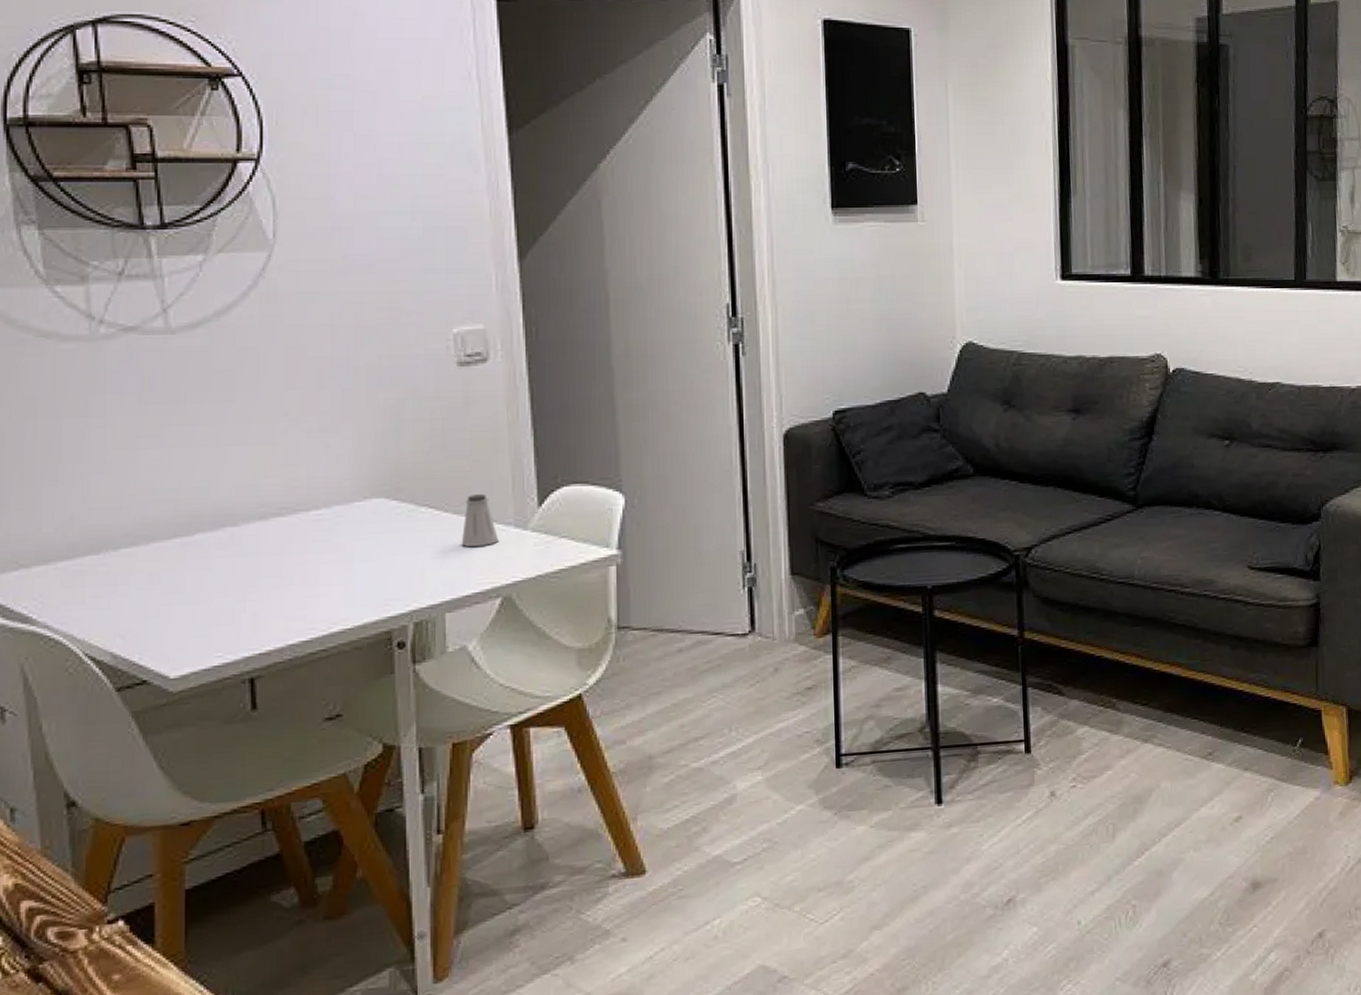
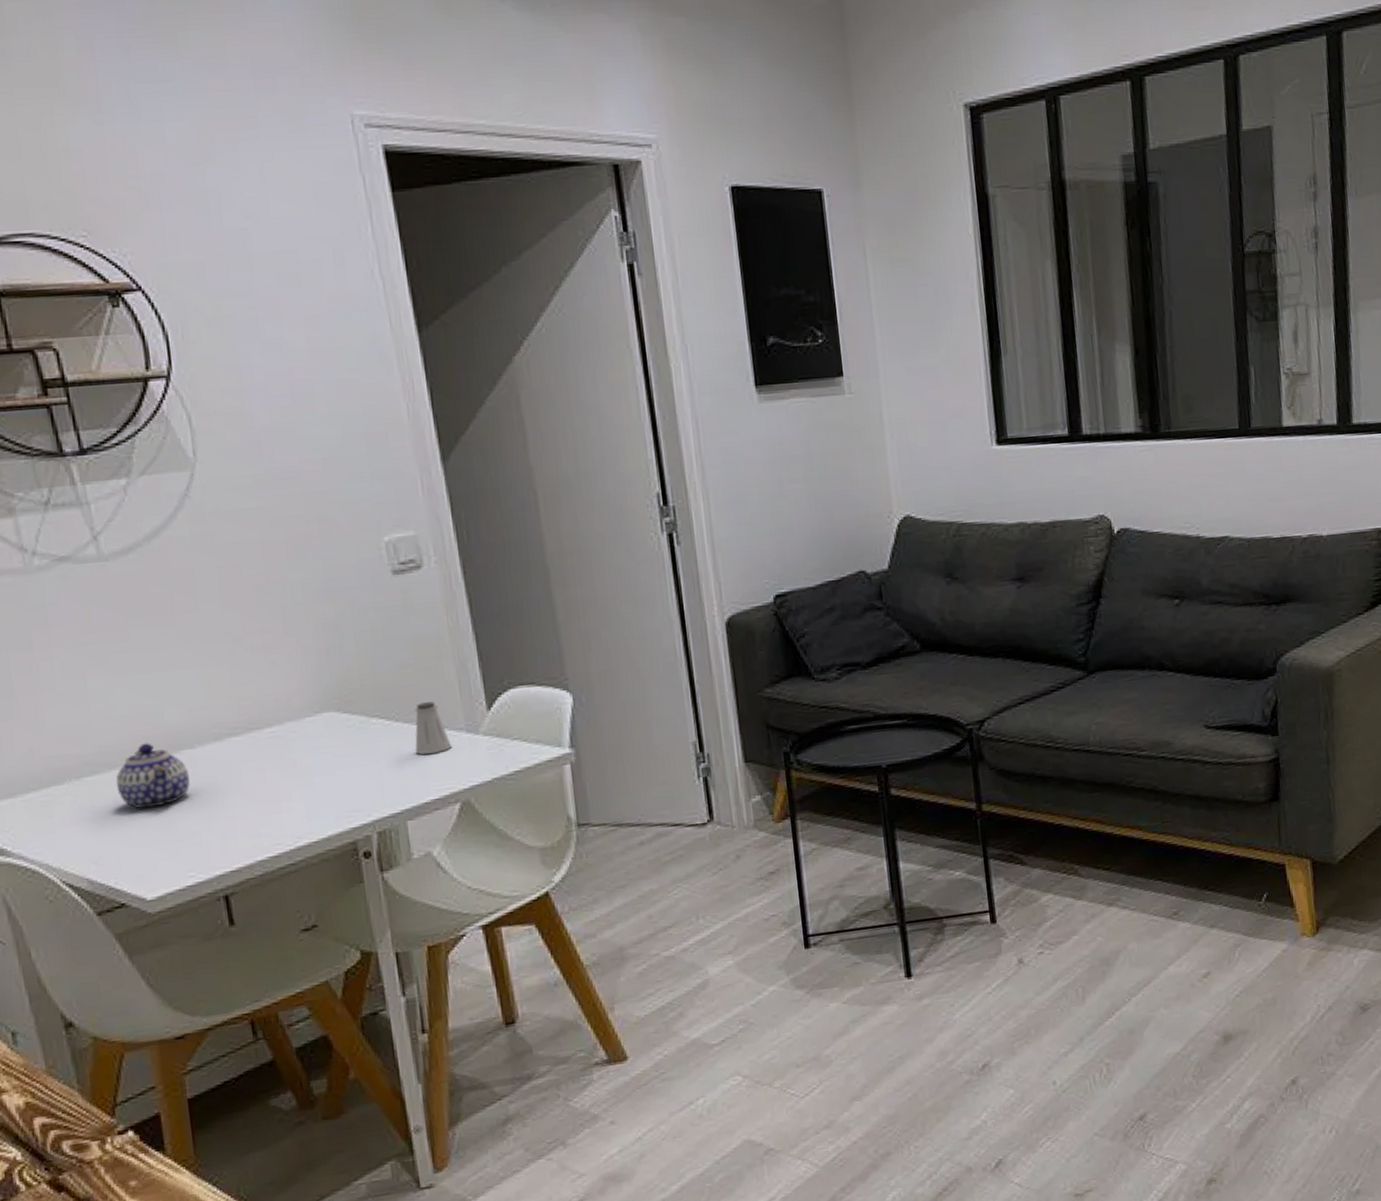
teapot: none [153,518,230,584] -> present [115,743,191,809]

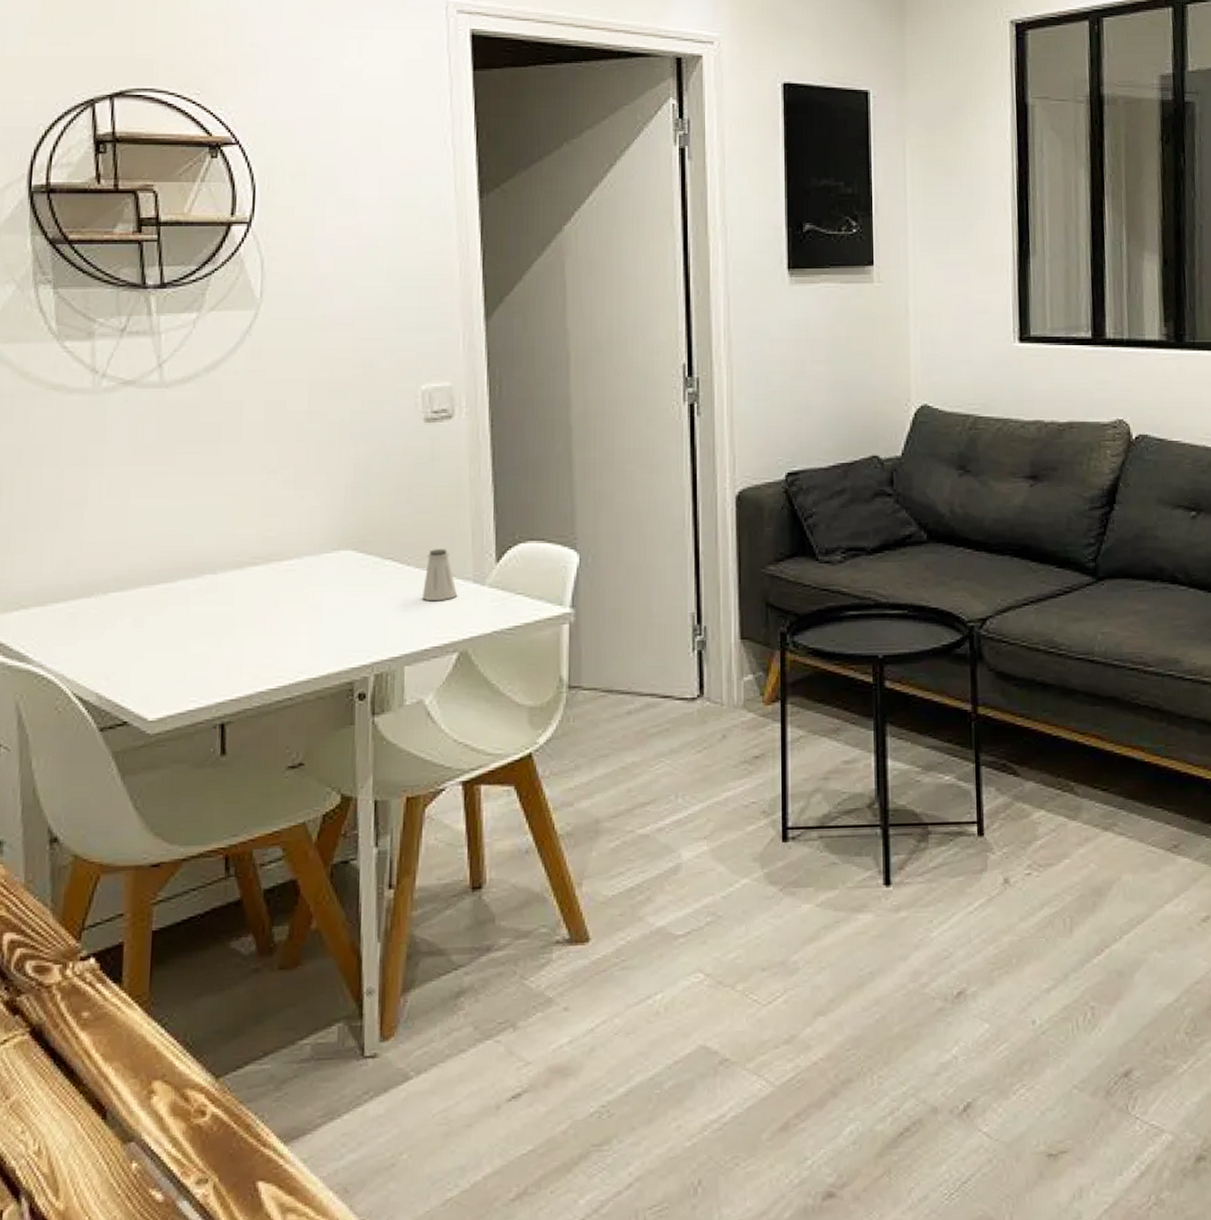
teapot: present [115,743,191,809] -> none [138,564,208,629]

